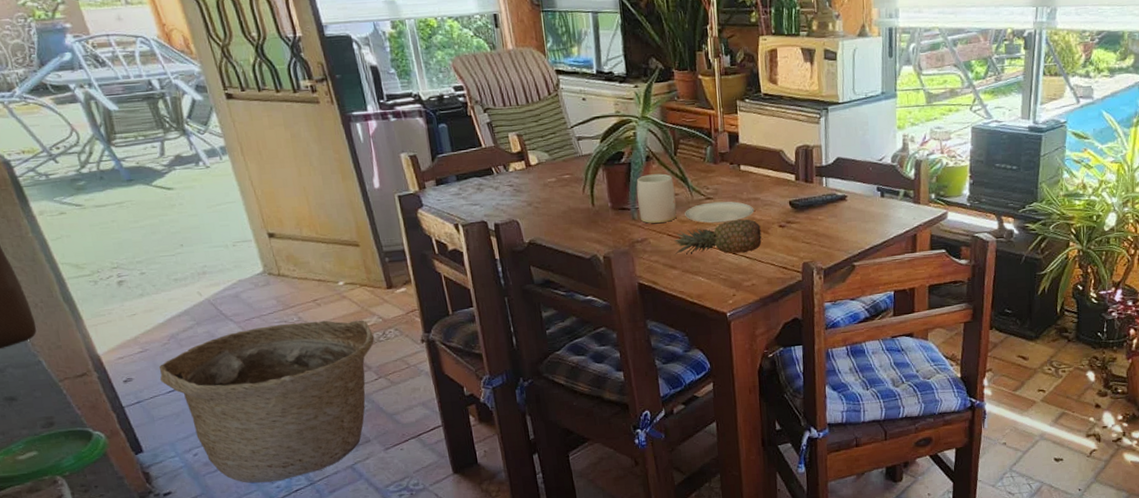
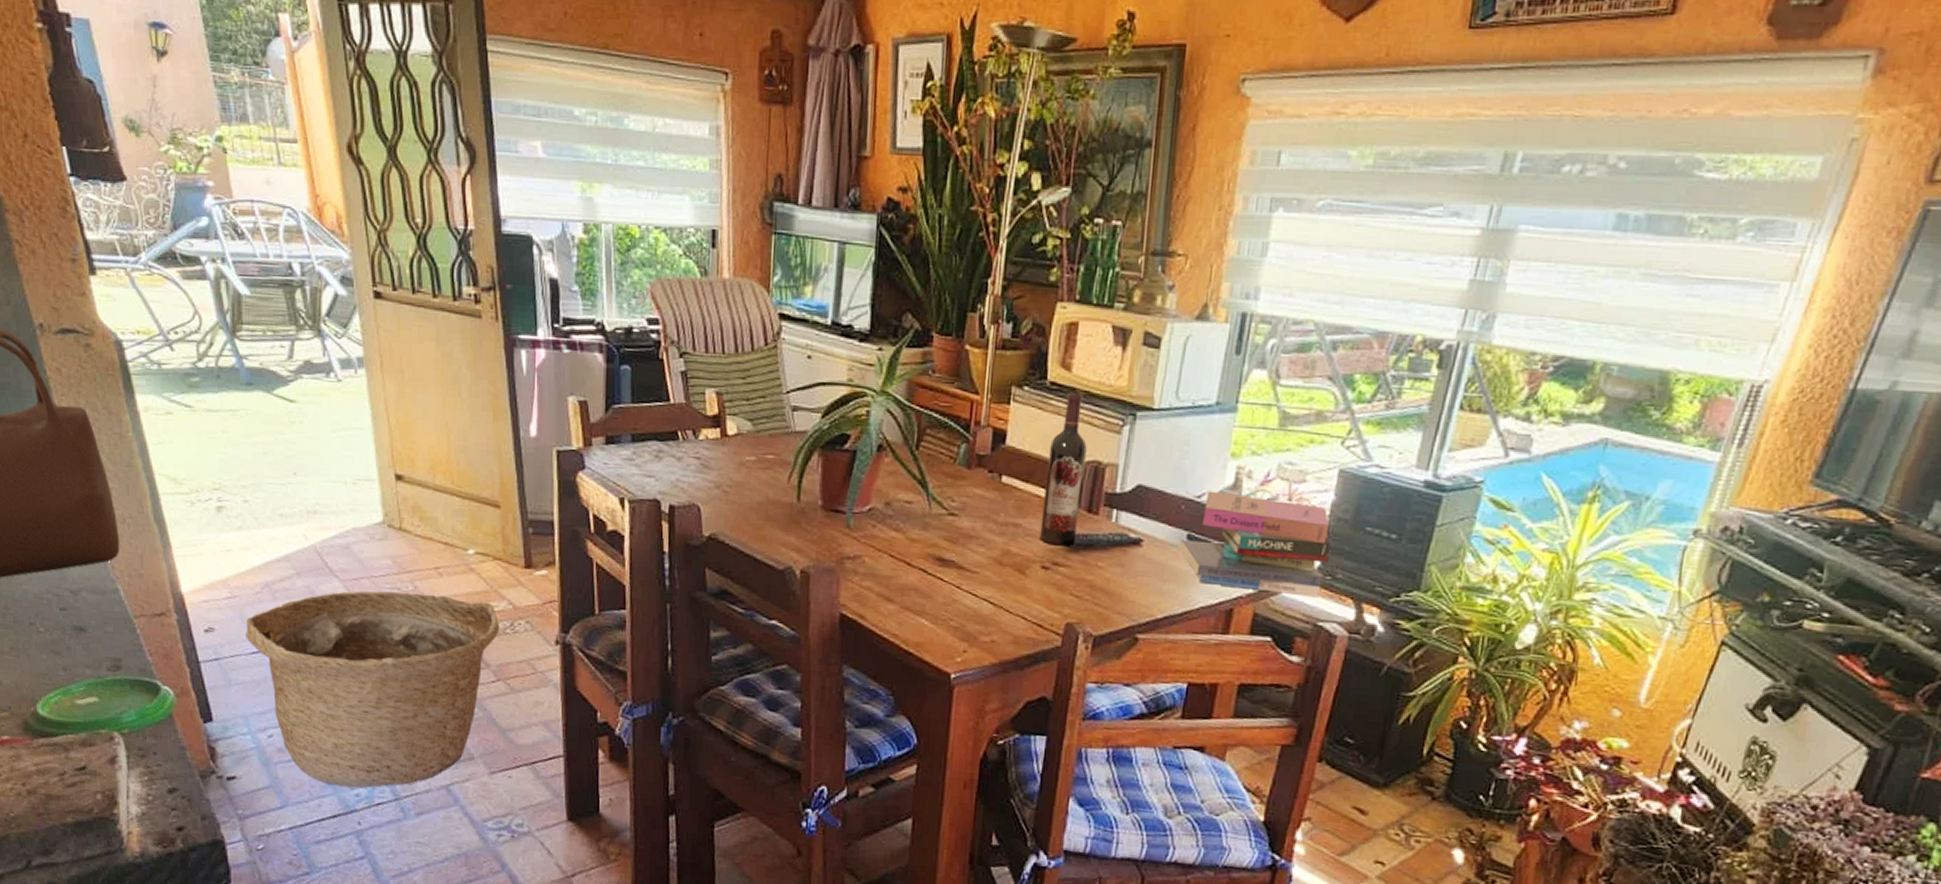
mug: present [636,173,677,224] -> none [856,469,910,539]
fruit: present [674,219,763,255] -> none [894,548,1017,597]
plate: present [685,201,755,224] -> none [916,519,1012,552]
wine bottle: none [771,98,800,210] -> present [1039,391,1087,546]
books: none [873,154,975,220] -> present [1180,490,1332,598]

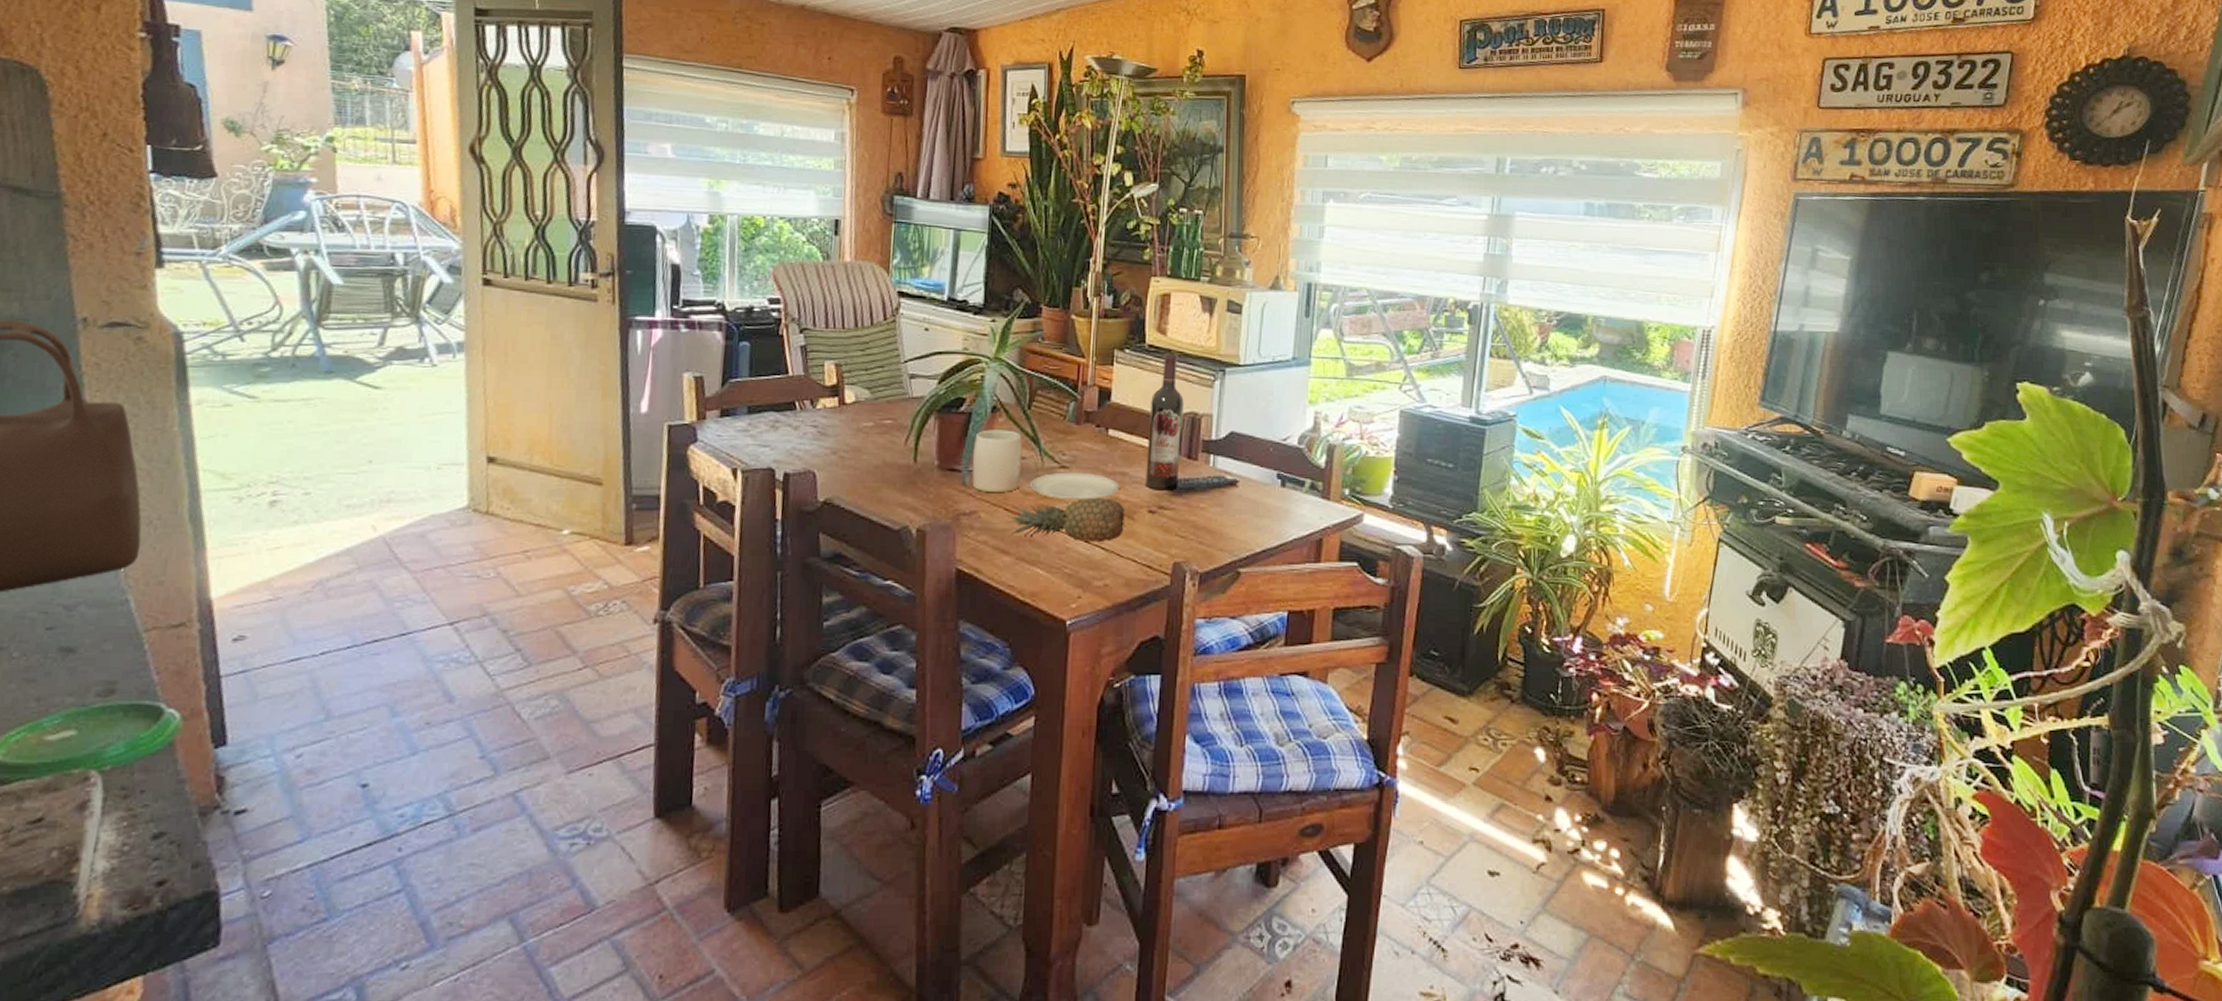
basket: present [244,591,500,789] -> none [283,579,592,807]
mug: none [856,469,910,539] -> present [971,429,1023,493]
fruit: none [894,548,1017,597] -> present [1009,497,1126,543]
plate: none [916,519,1012,552] -> present [1030,472,1120,501]
books: present [1180,490,1332,598] -> none [1272,434,1400,524]

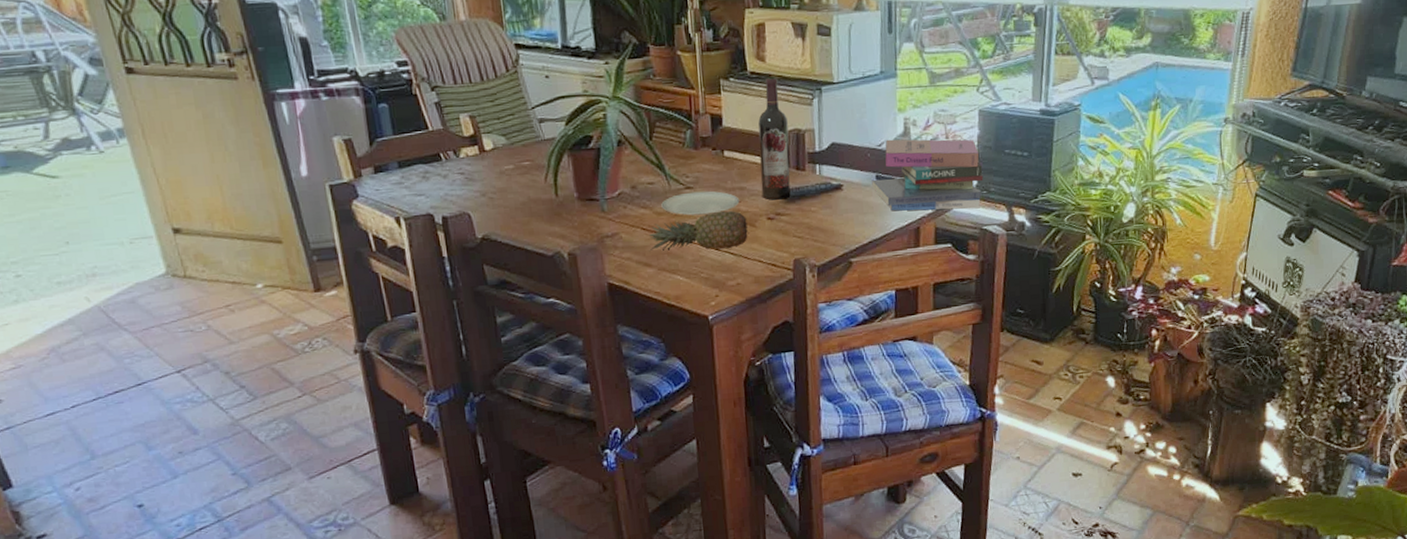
mug: present [971,429,1023,493] -> none [606,160,652,217]
books: none [1272,434,1400,524] -> present [872,139,984,211]

